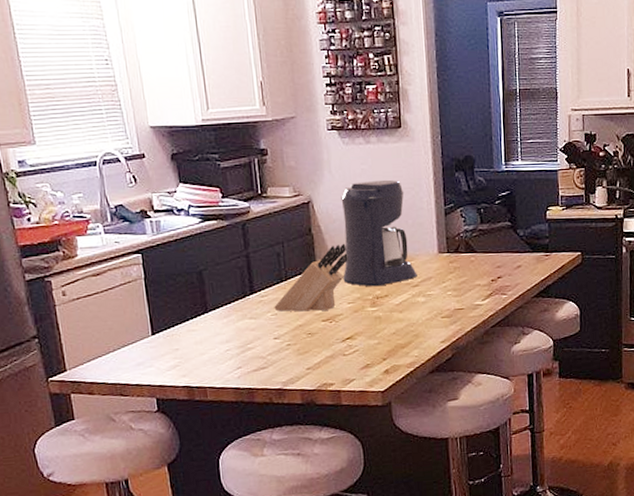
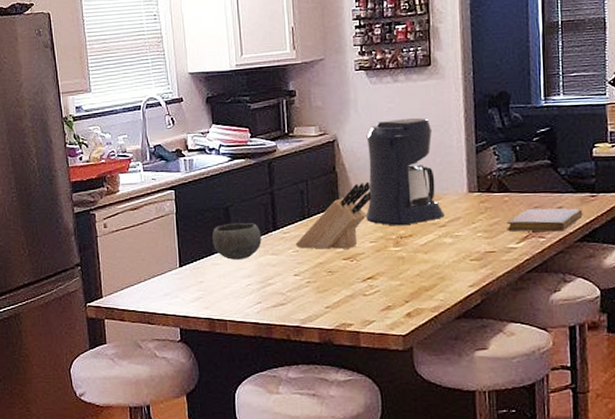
bowl: none [185,286,239,325] -> present [212,222,262,260]
notebook: none [473,266,539,289] -> present [506,208,583,232]

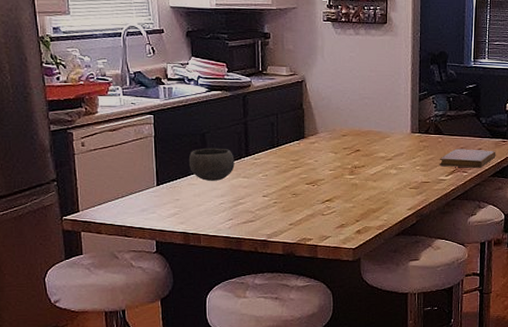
knife block: present [295,181,372,249] -> none [265,118,333,175]
coffee maker: present [366,118,445,226] -> none [327,67,391,158]

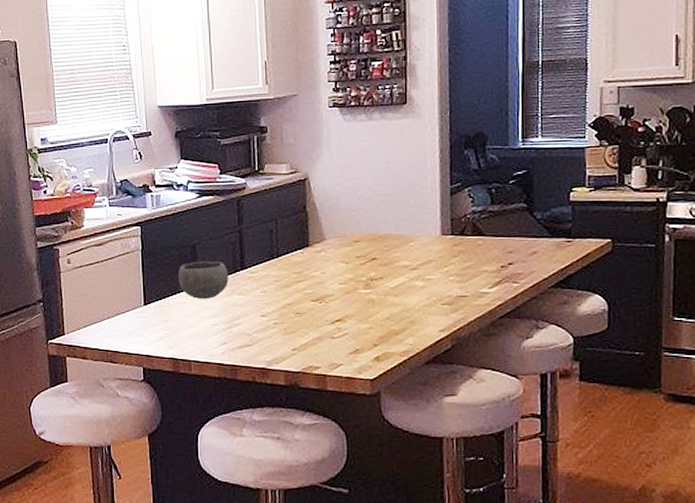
notebook: present [439,148,496,168] -> none [480,252,558,277]

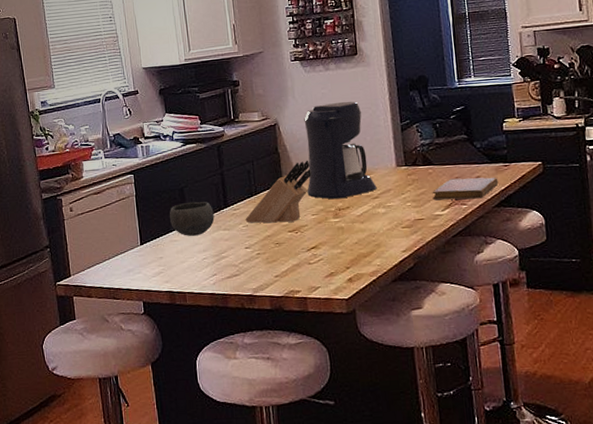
knife block: none [263,221,342,290] -> present [245,160,312,223]
coffee maker: none [336,158,417,268] -> present [304,101,377,200]
notebook: none [480,252,558,277] -> present [432,177,499,200]

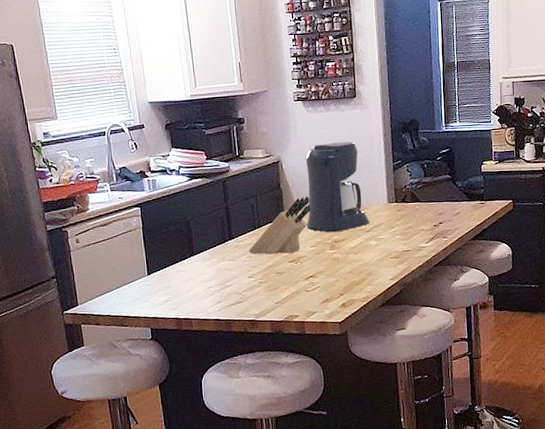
bowl: present [169,201,215,236] -> none [175,234,220,267]
notebook: present [432,177,499,200] -> none [418,213,475,234]

